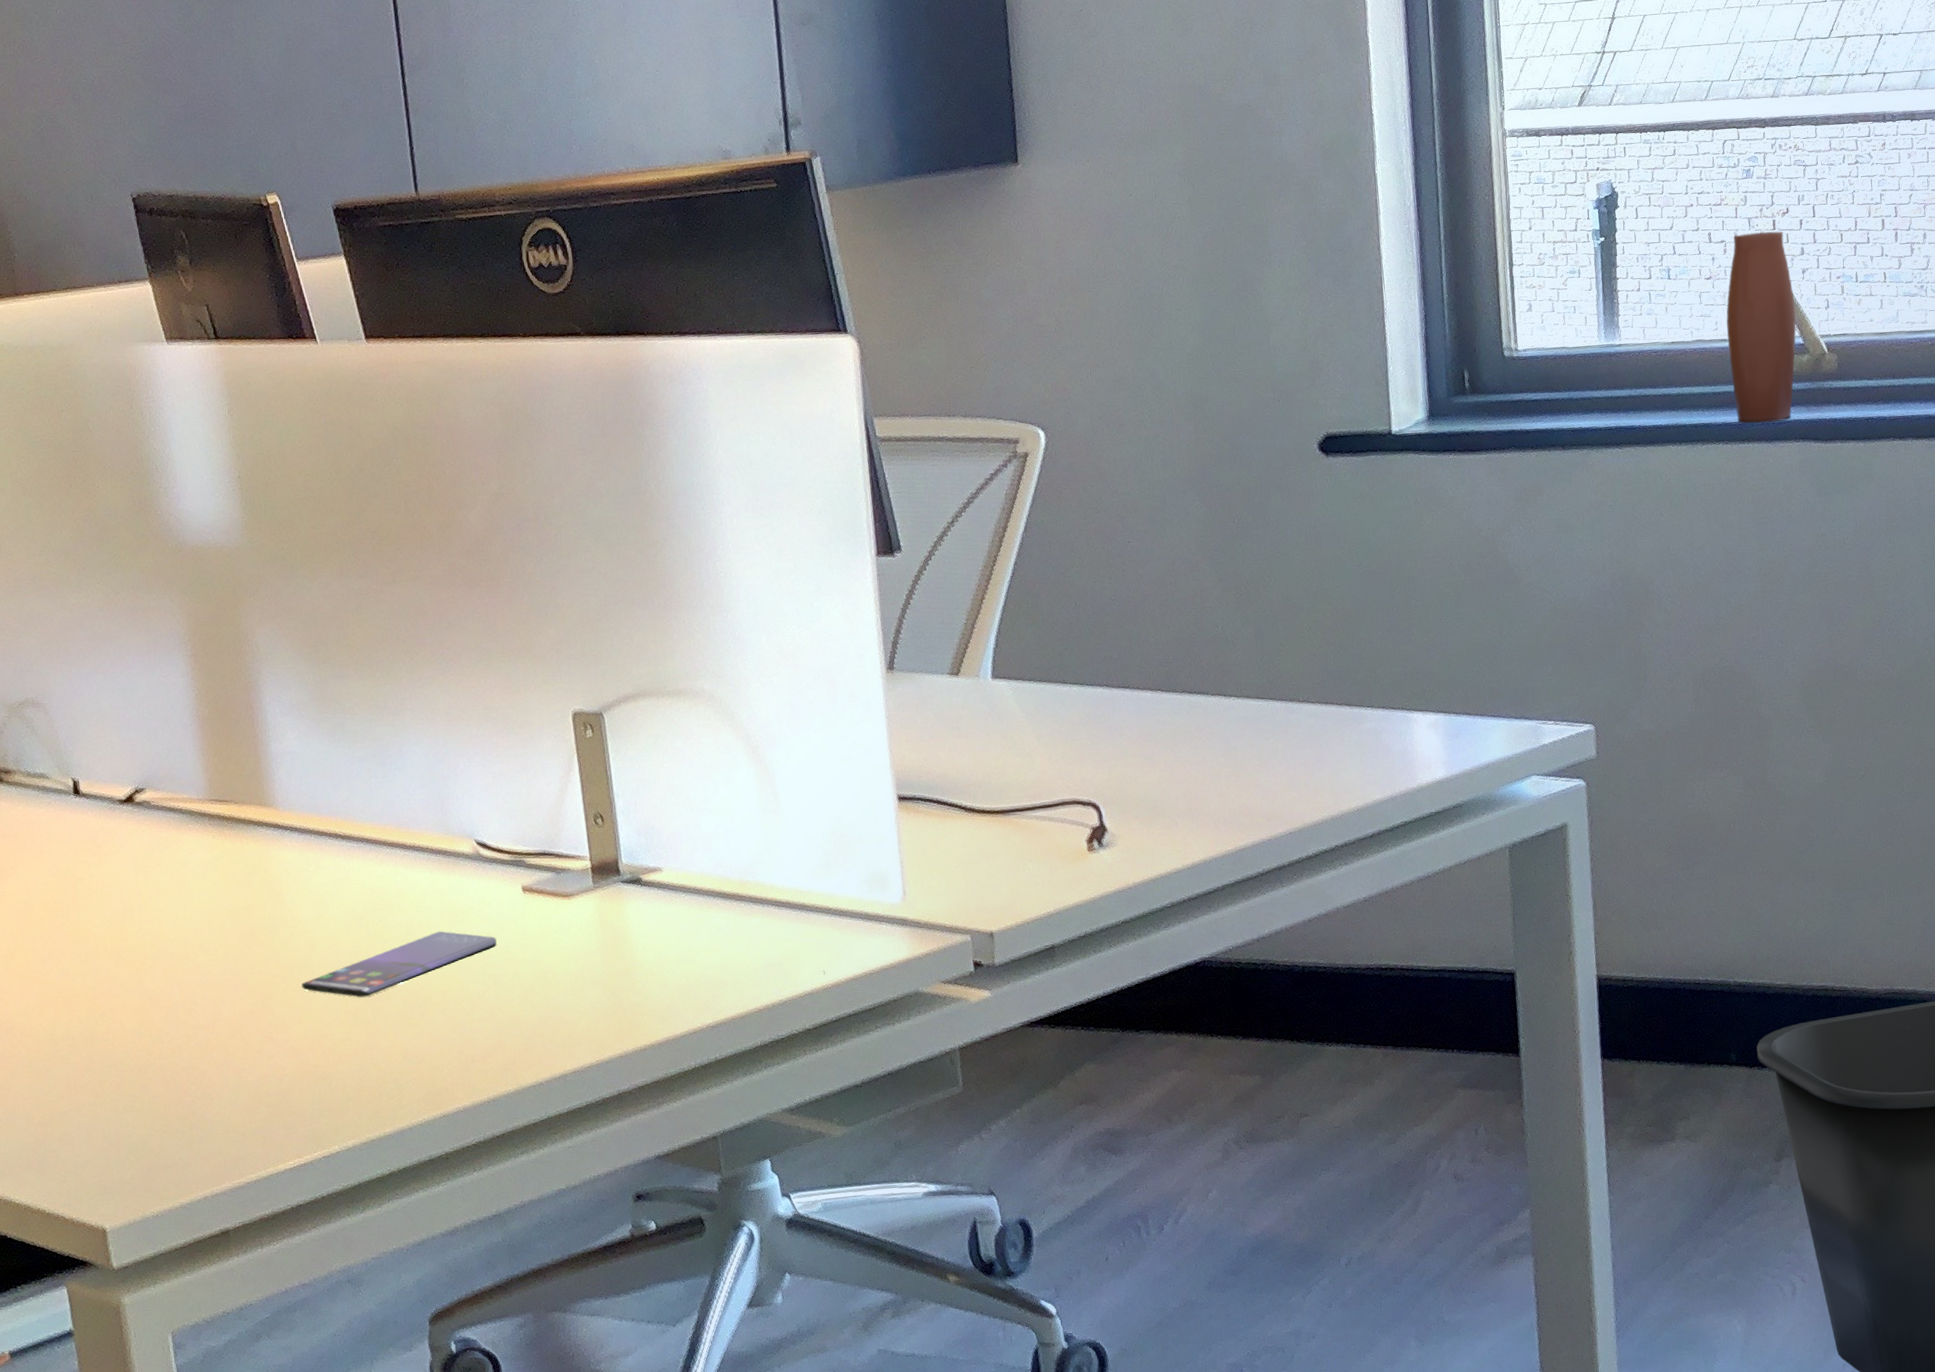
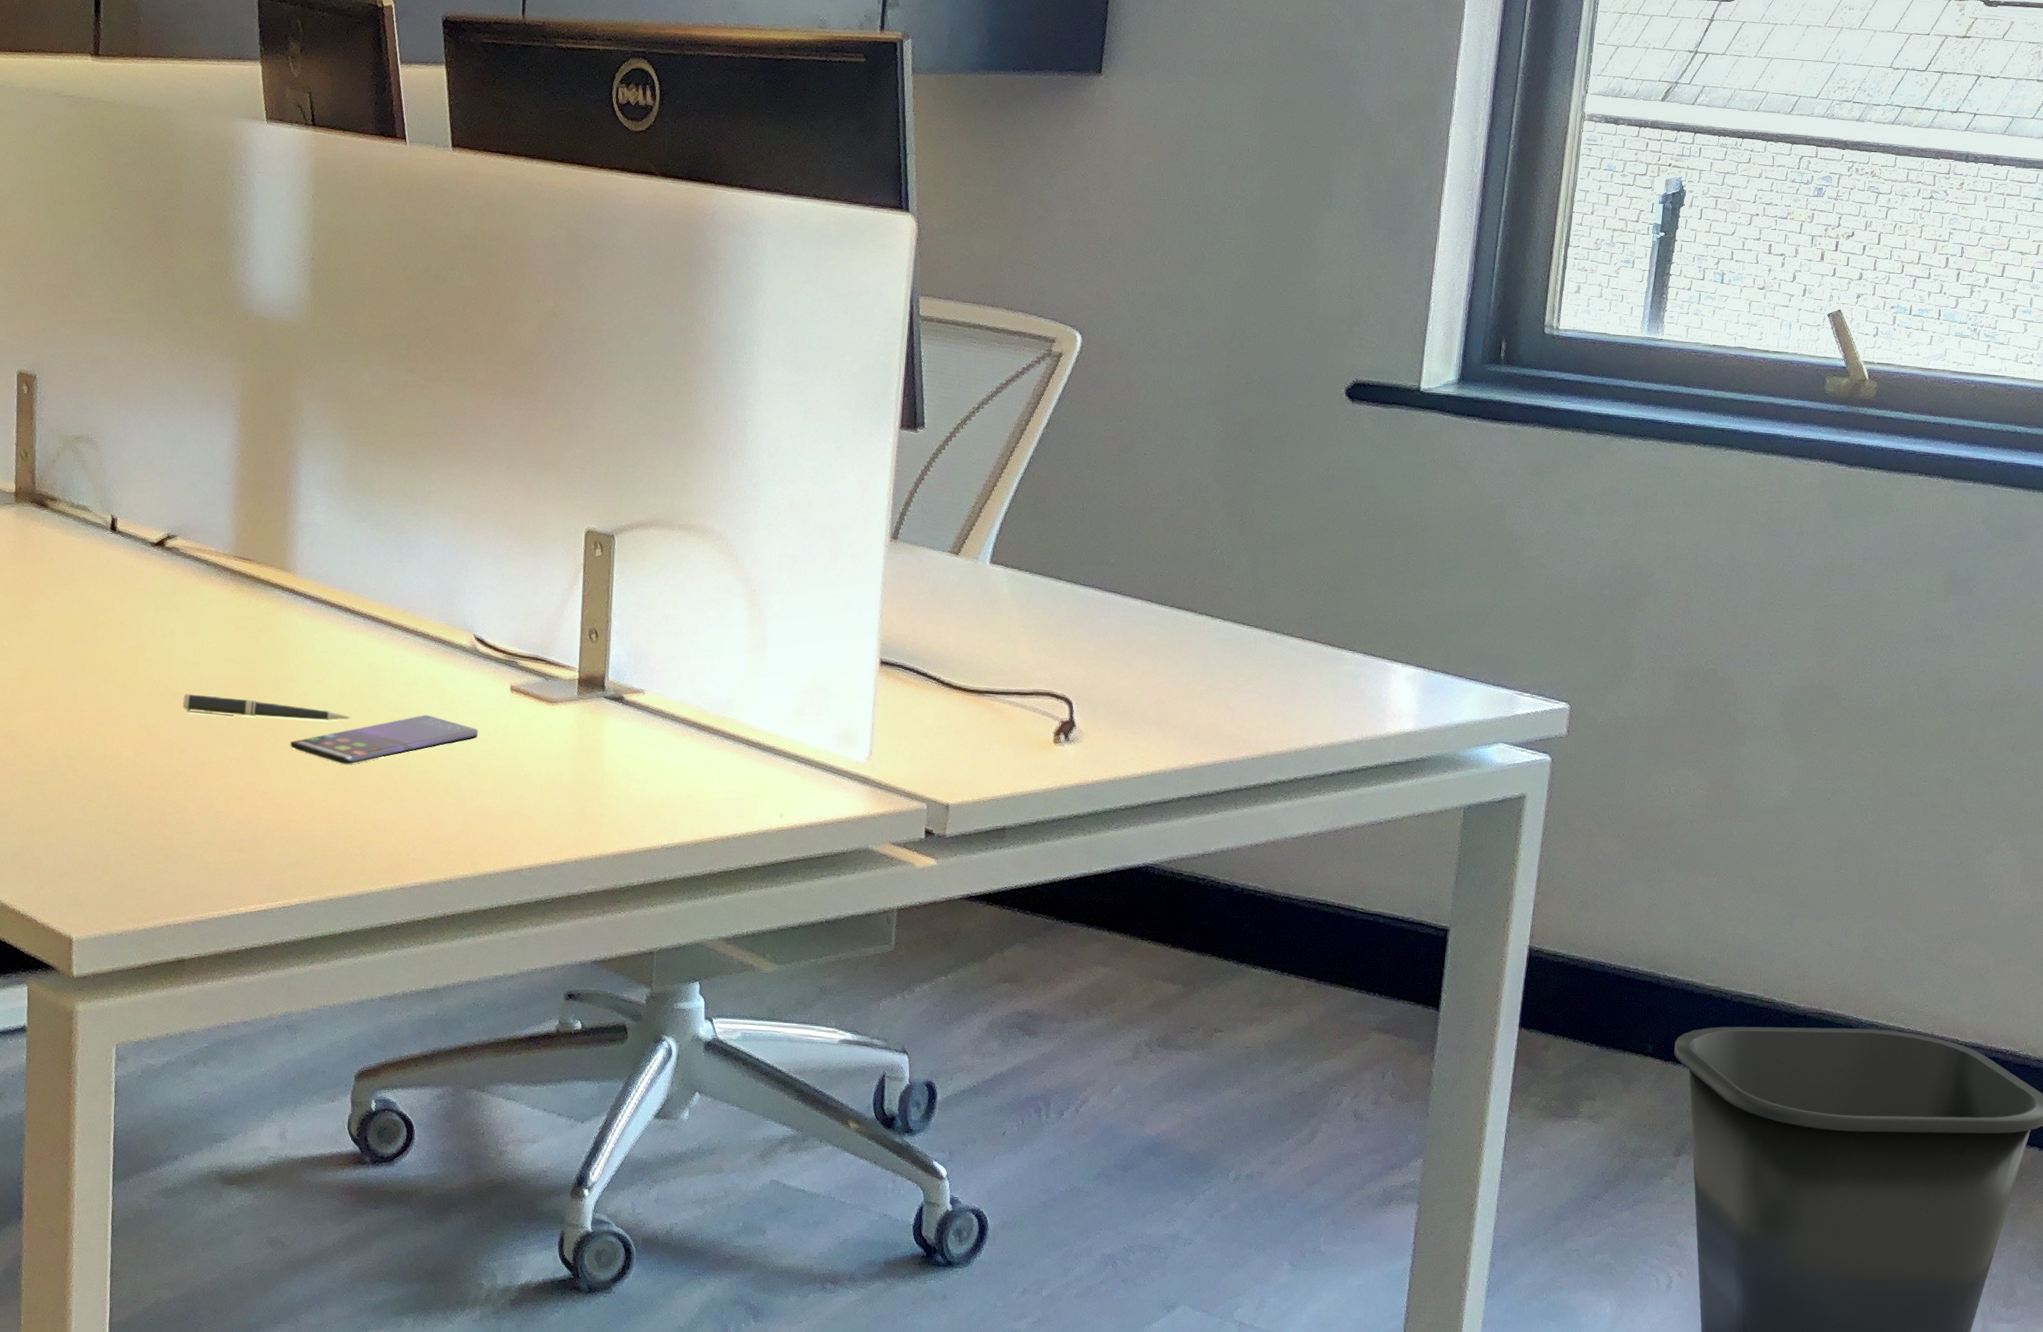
pen: none [181,944,362,971] -> present [183,694,351,721]
vase: present [1726,231,1796,424] -> none [1765,250,1845,440]

